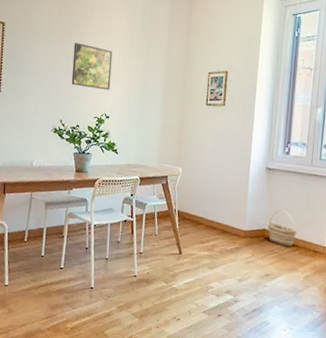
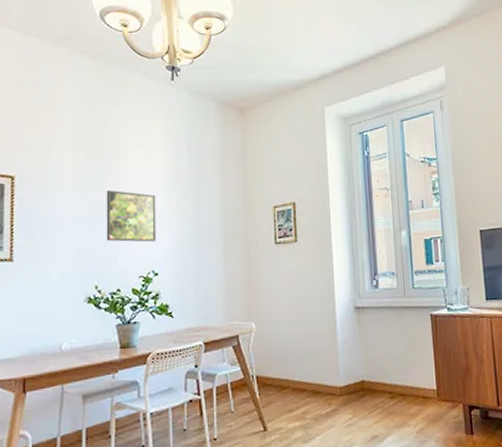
basket: present [268,210,297,247] -> none [366,354,401,397]

